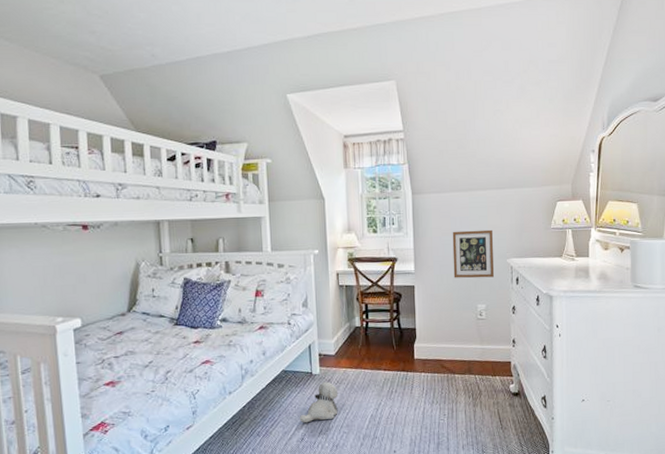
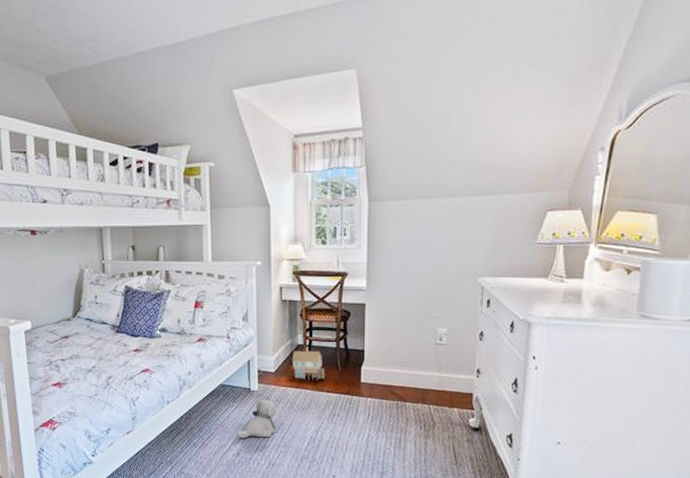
toy house: none [350,328,382,360] -> present [292,347,325,380]
picture frame: present [452,229,494,278] -> none [411,243,462,298]

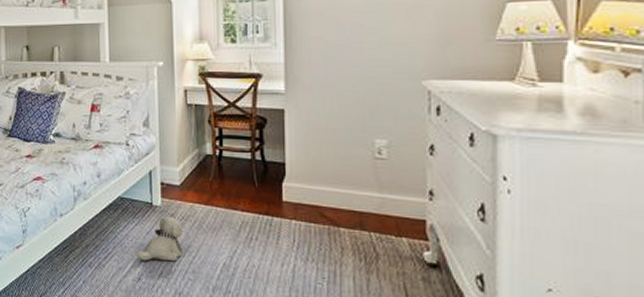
toy house: present [292,347,325,380] -> none [199,157,239,196]

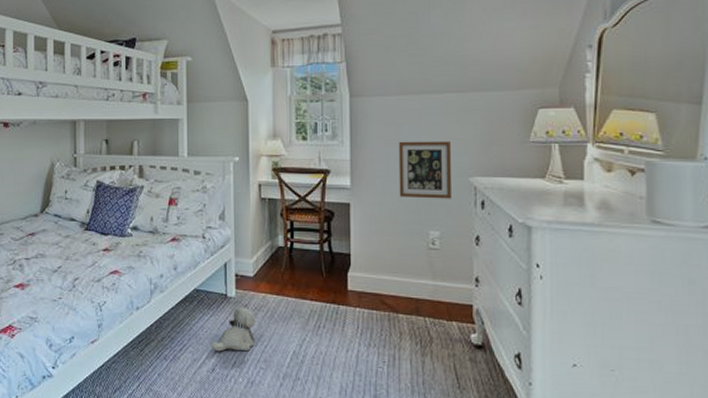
picture frame: none [339,40,401,104] -> present [398,141,451,199]

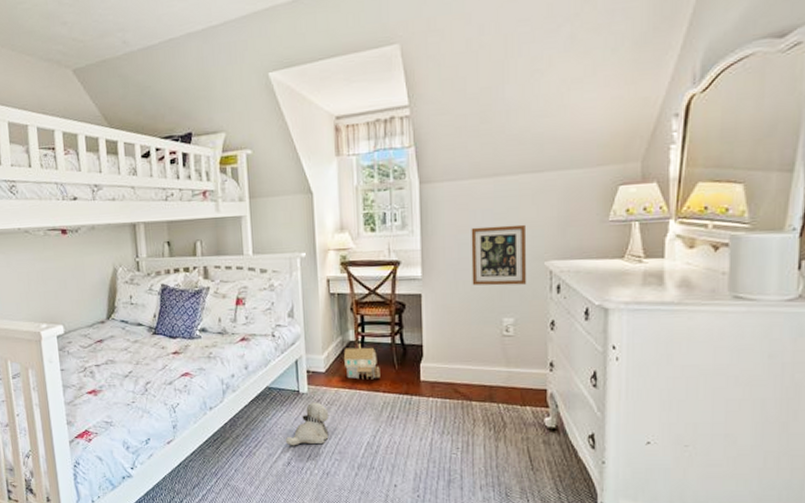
toy house: none [272,249,308,287] -> present [343,343,381,380]

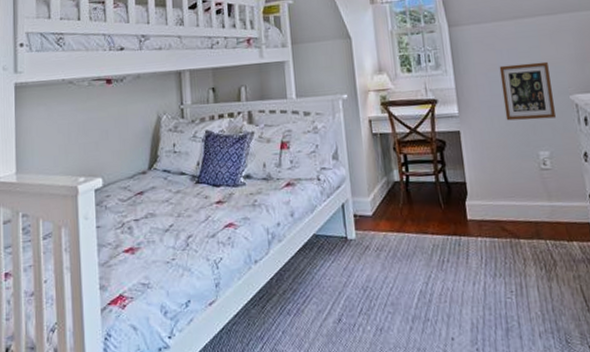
plush toy: present [286,402,329,446] -> none [335,248,380,300]
toy house: present [343,343,381,380] -> none [389,183,428,222]

